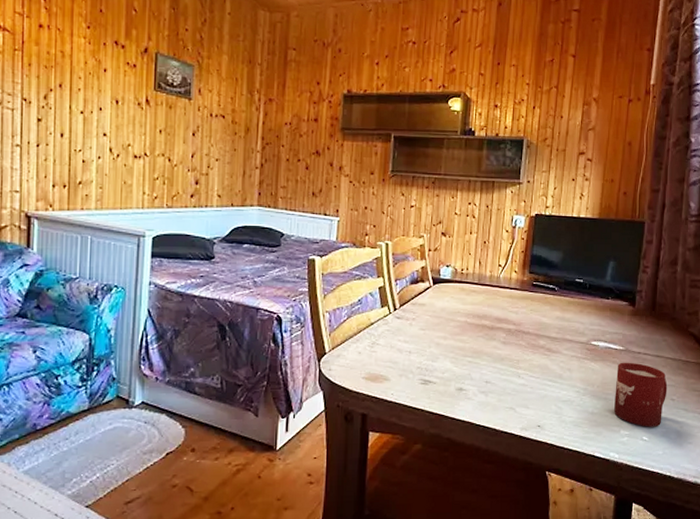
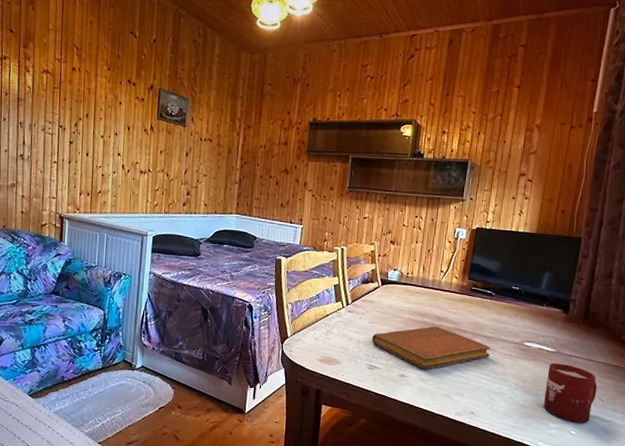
notebook: none [424,328,556,380] -> present [372,325,490,370]

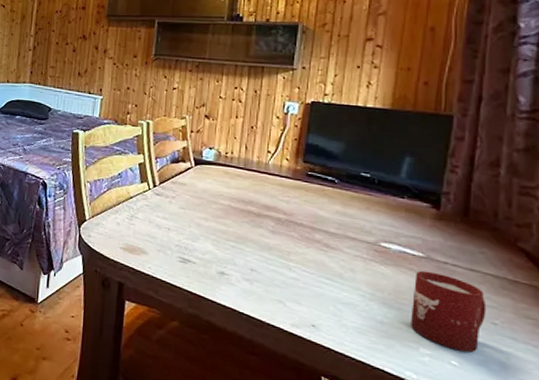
notebook: present [372,325,490,370] -> none [184,216,335,268]

